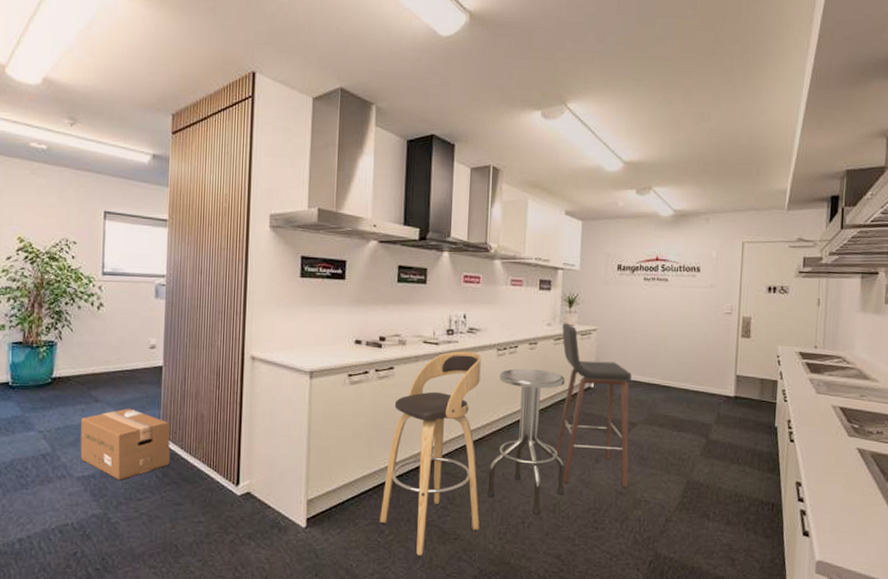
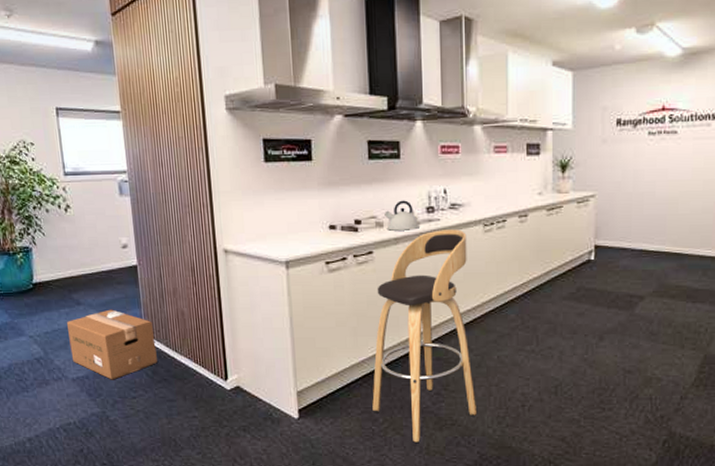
kettle: none [408,322,439,350] -> present [384,200,419,231]
bar stool: present [487,369,565,515] -> none [482,244,566,398]
bar stool: present [555,323,632,488] -> none [554,191,637,365]

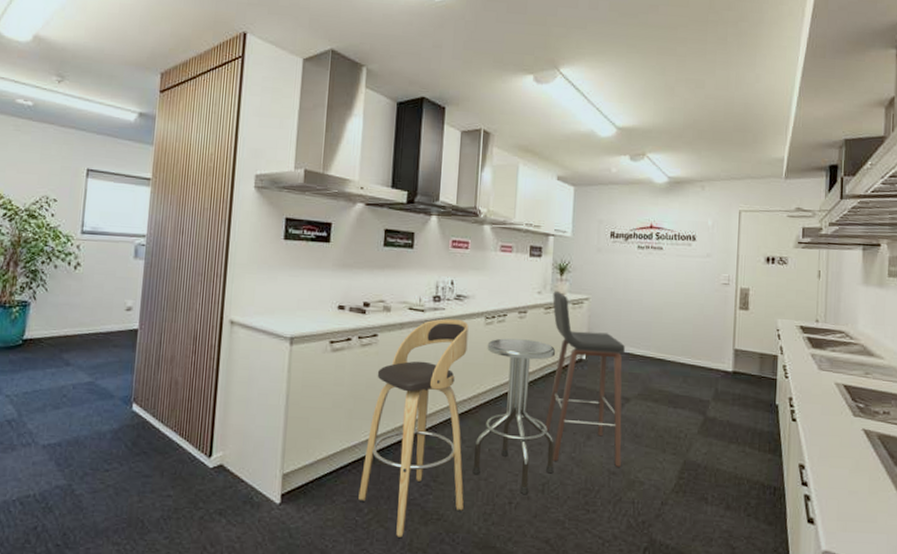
box: present [67,309,157,380] -> none [47,372,142,450]
kettle: present [384,200,419,231] -> none [393,287,425,317]
bar stool: none [482,244,566,398] -> present [472,338,556,495]
bar stool: none [554,191,637,365] -> present [545,292,625,467]

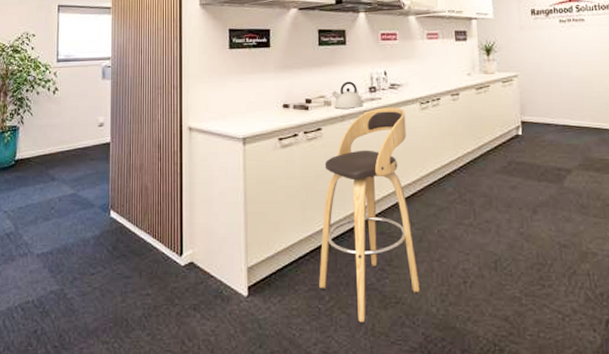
kettle: none [393,287,425,317] -> present [332,81,363,109]
bar stool: present [472,338,556,495] -> none [424,120,504,274]
bar stool: present [545,292,625,467] -> none [482,72,571,239]

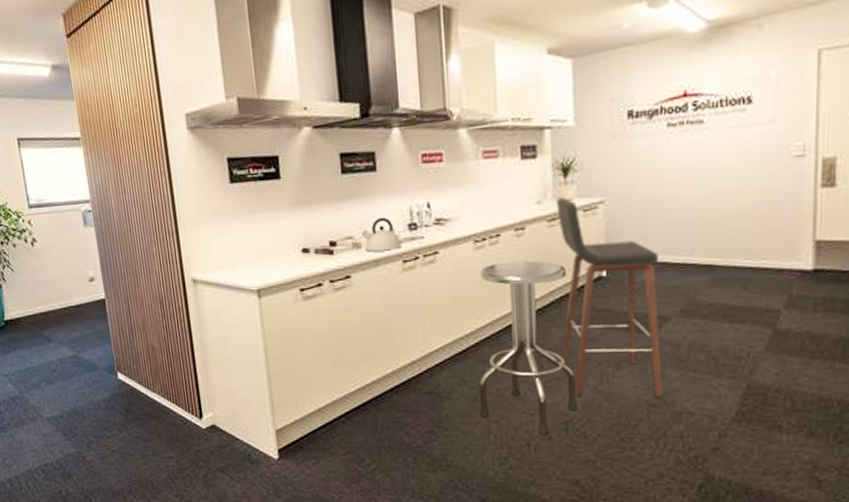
bar stool: present [319,107,420,324] -> none [357,247,475,487]
bar stool: none [424,120,504,274] -> present [480,260,578,436]
bar stool: none [482,72,571,239] -> present [556,198,662,398]

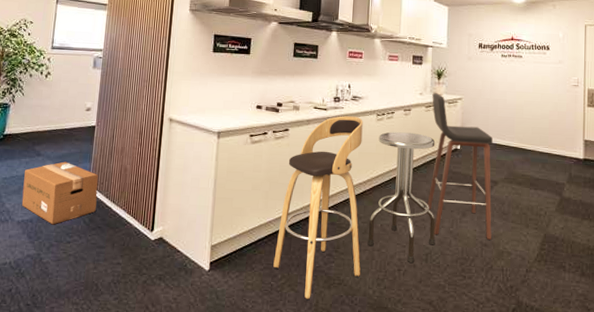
box: none [39,345,130,419] -> present [21,161,98,225]
bar stool: none [357,247,475,487] -> present [273,116,363,300]
kettle: present [362,217,401,252] -> none [301,90,327,115]

